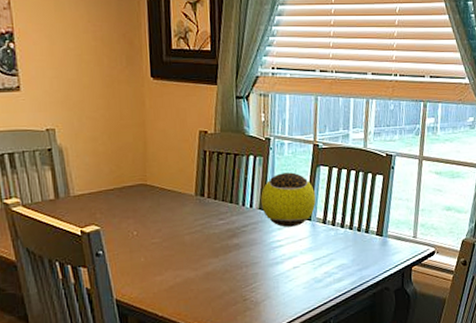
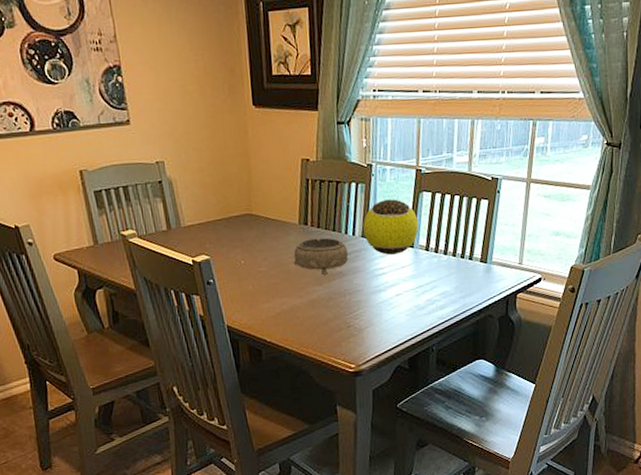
decorative bowl: none [189,209,246,247] -> present [293,237,349,275]

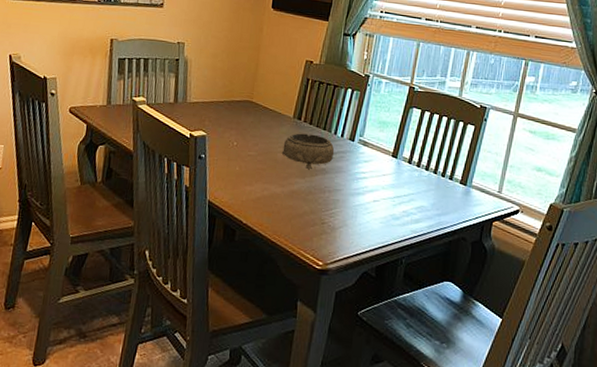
decorative ball: present [363,199,419,255] -> none [352,109,405,162]

